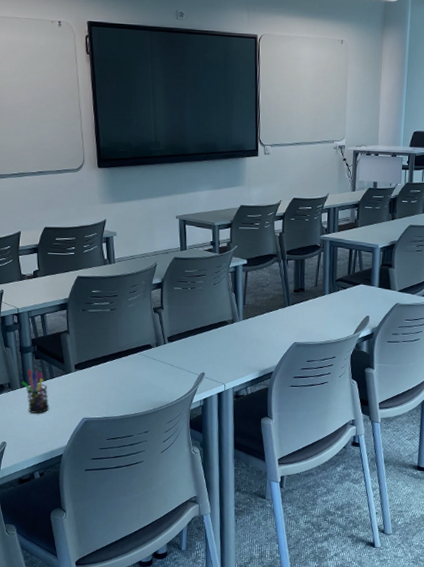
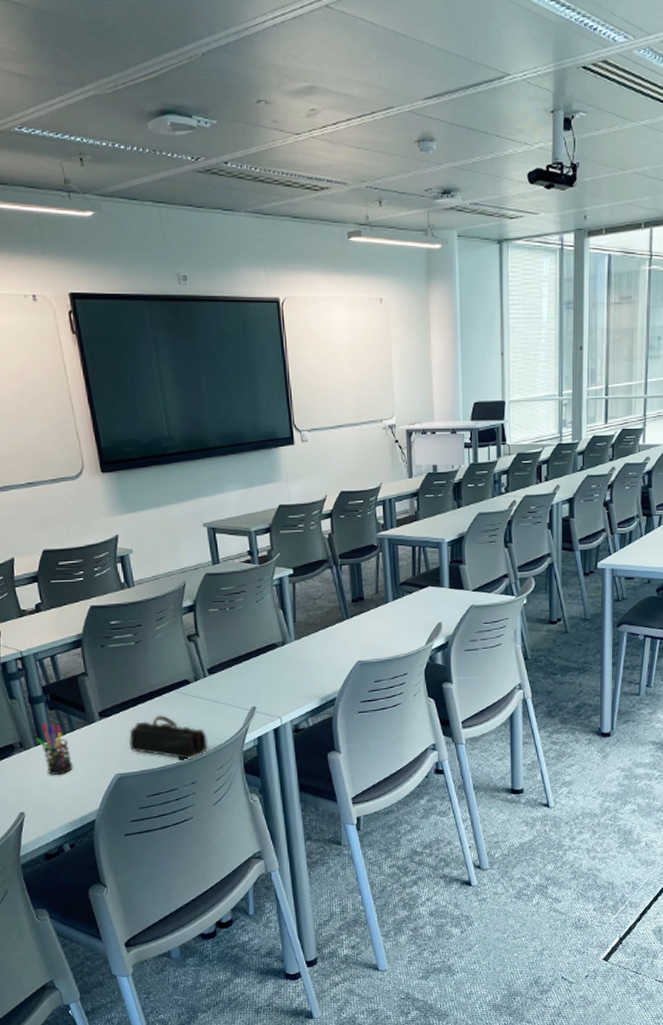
pencil case: none [96,372,162,413] -> present [128,715,208,760]

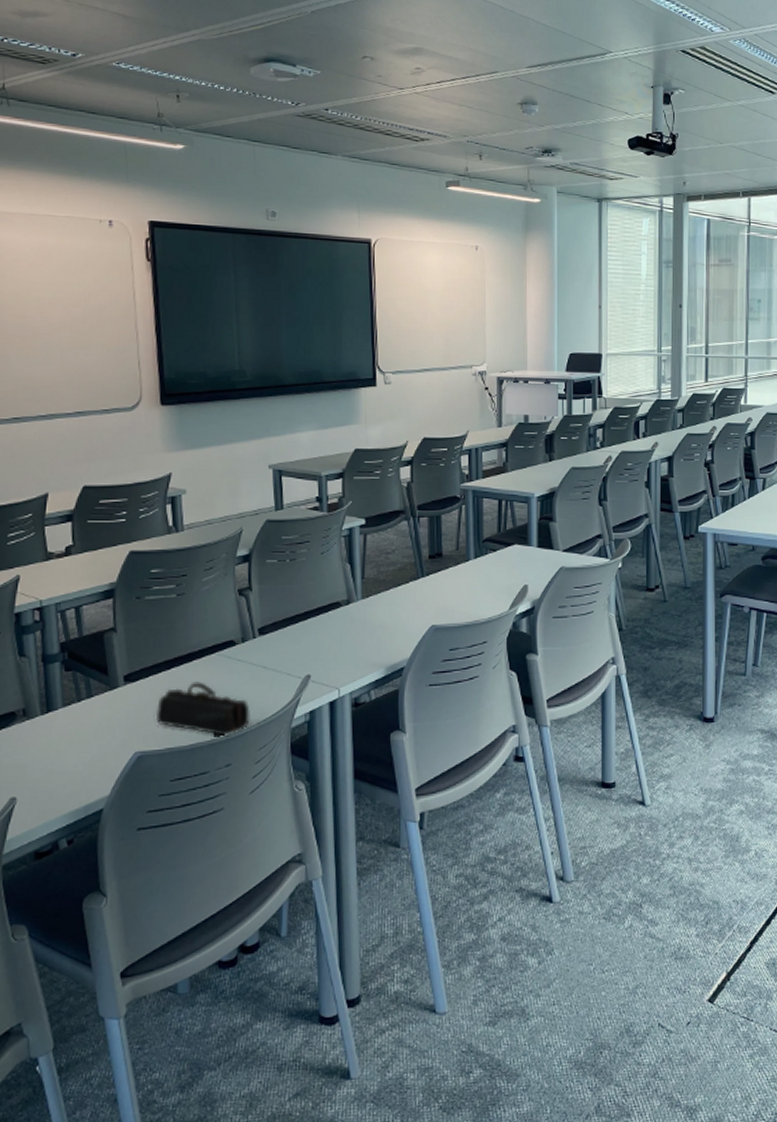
pen holder: present [35,723,74,775] -> none [43,687,85,751]

